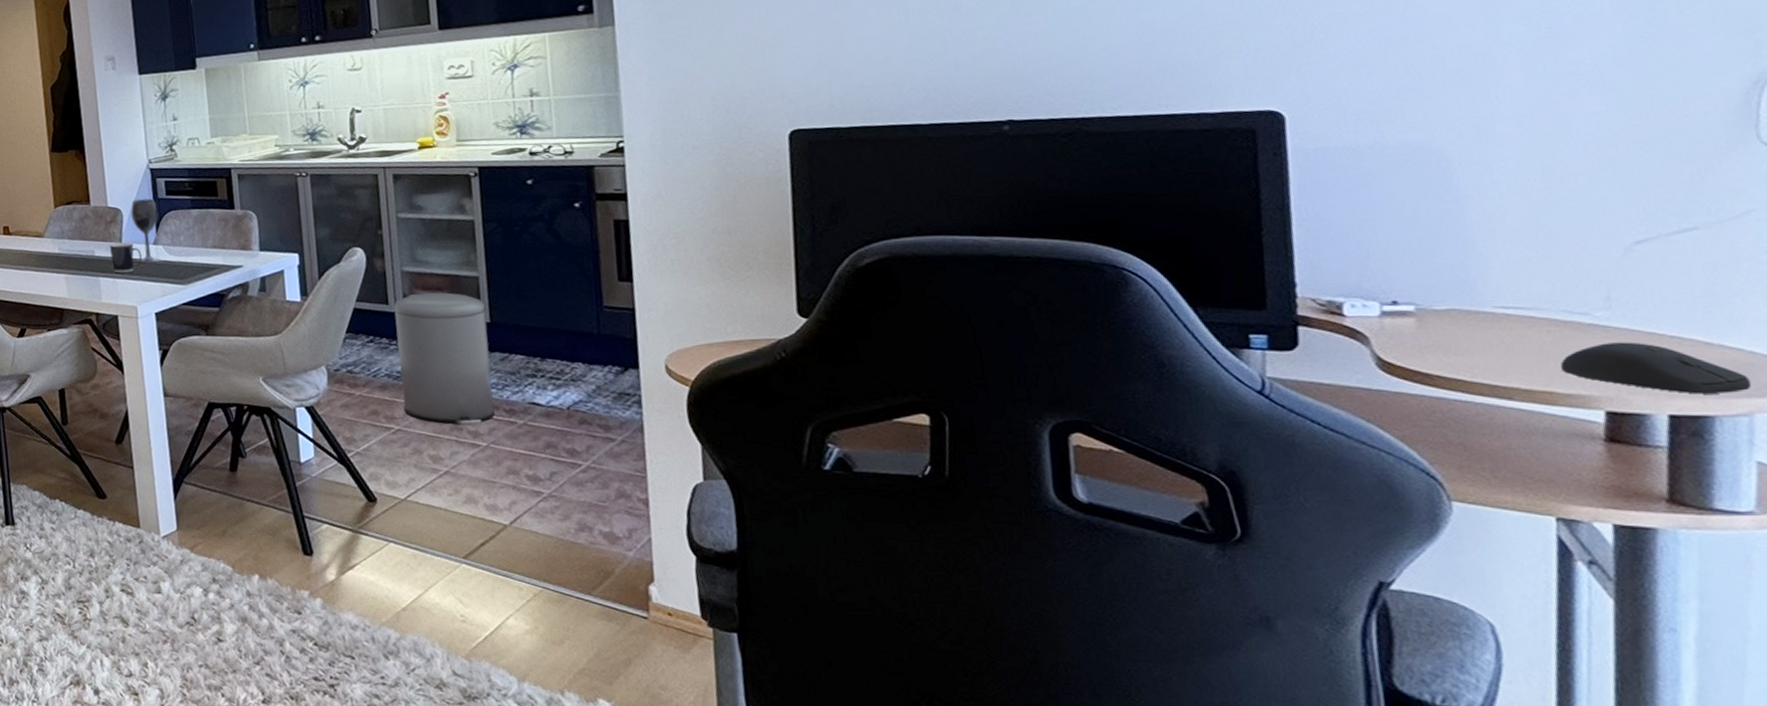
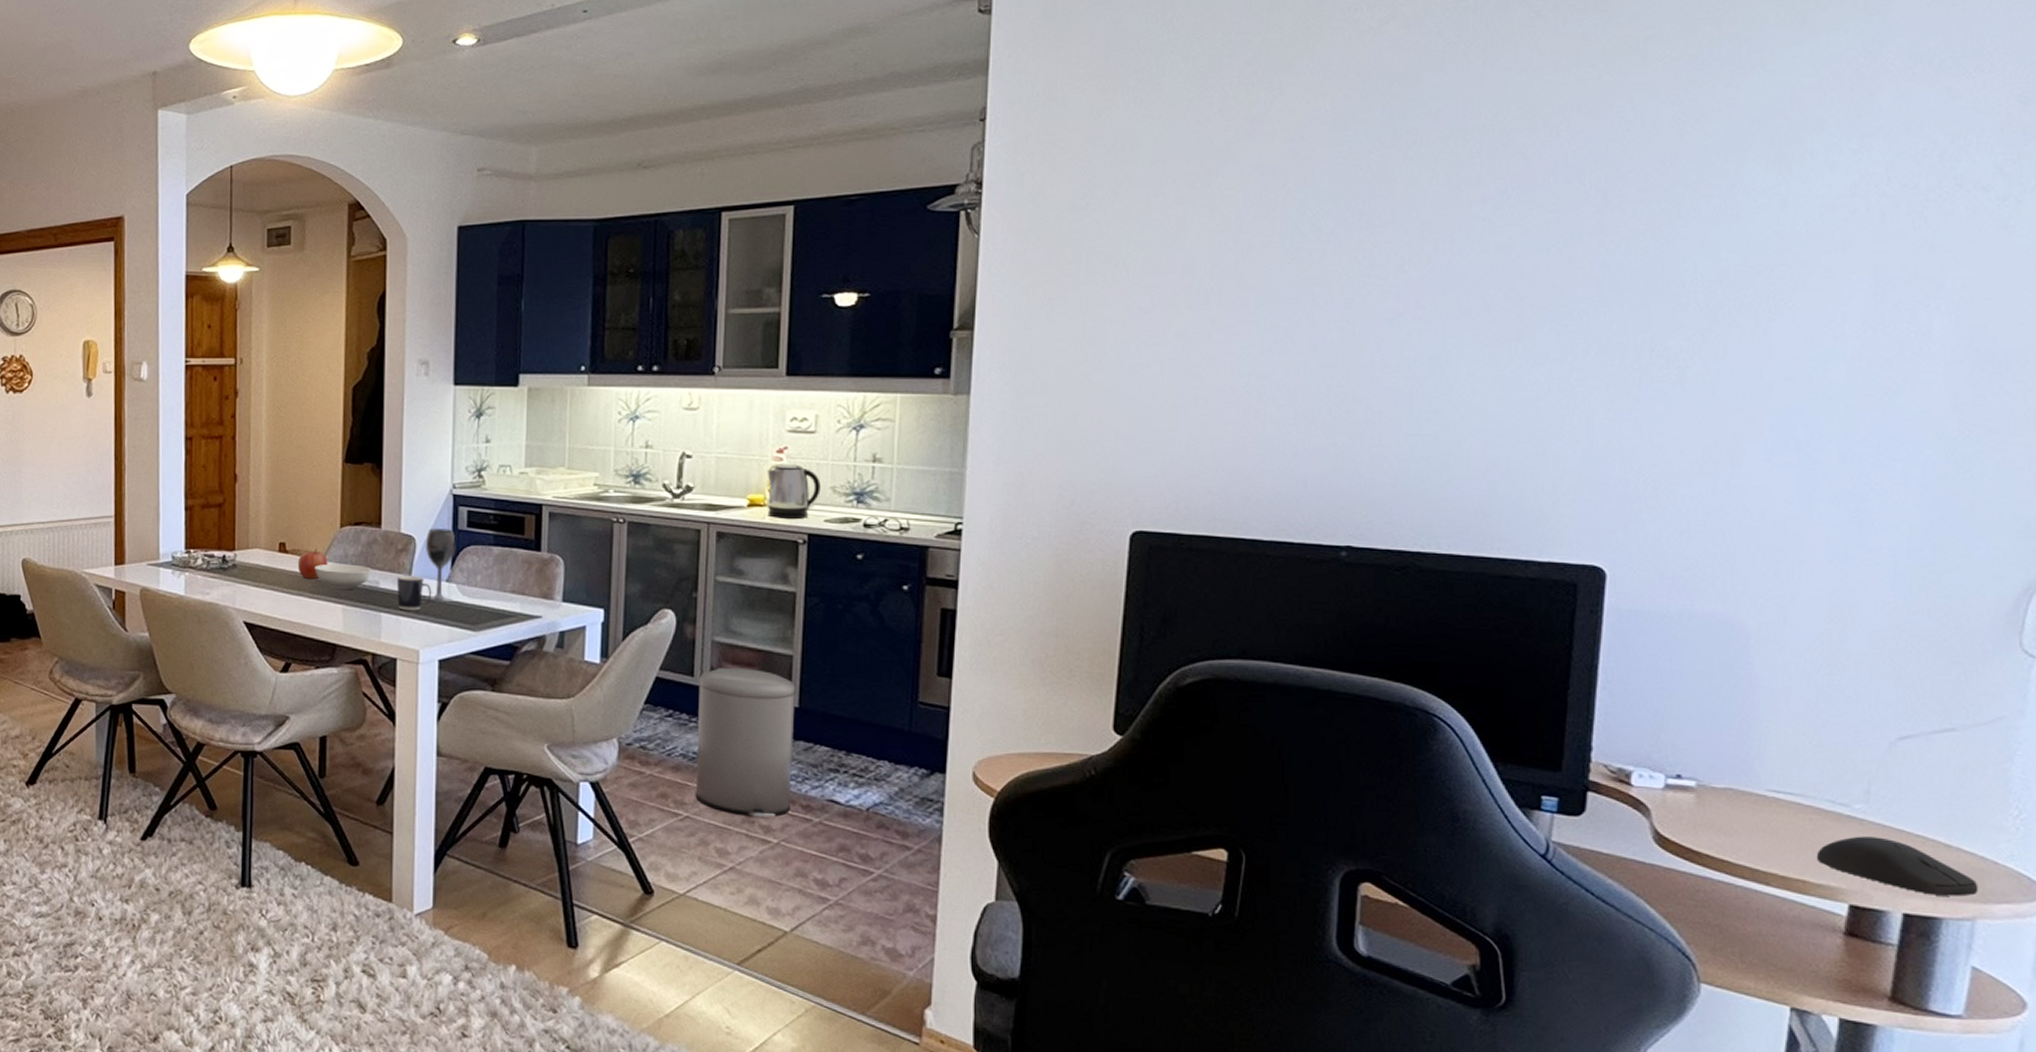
fruit: none [21,229,47,256] -> present [297,549,328,580]
bowl: none [36,238,87,262] -> present [314,564,372,590]
kettle: none [432,107,485,157] -> present [767,464,821,520]

